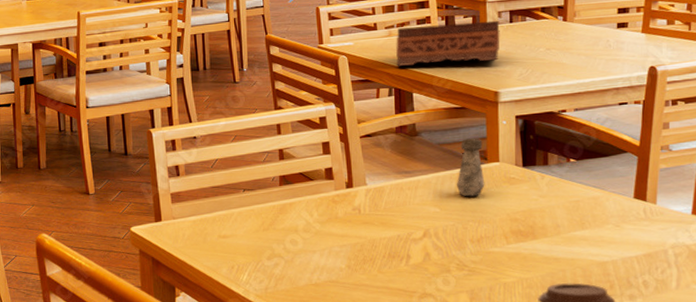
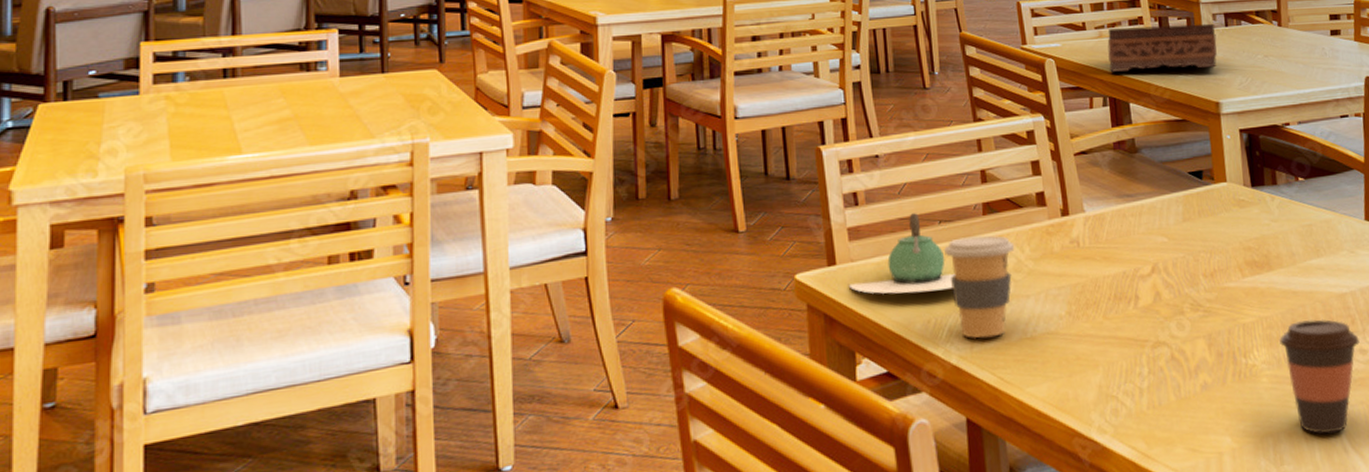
teapot: none [170,183,255,245] -> present [848,213,955,294]
coffee cup: none [246,202,305,283] -> present [943,235,1015,339]
salt shaker: present [456,138,485,197] -> none [1183,155,1214,223]

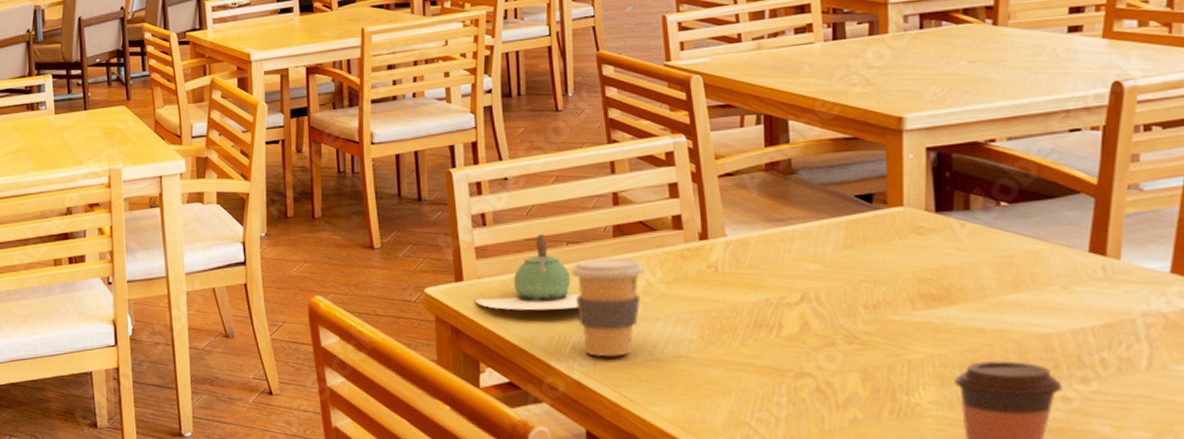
tissue box: present [1107,23,1217,72] -> none [765,26,906,87]

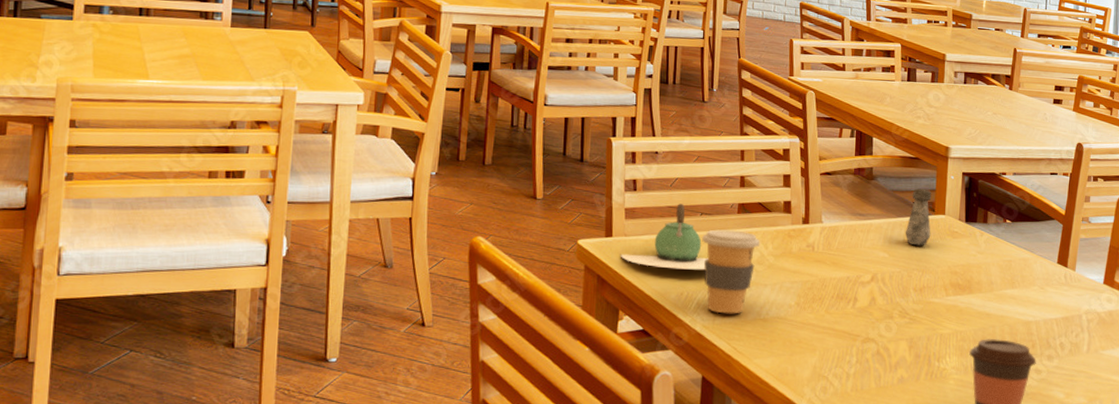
salt shaker: none [844,176,884,251] -> present [905,188,932,246]

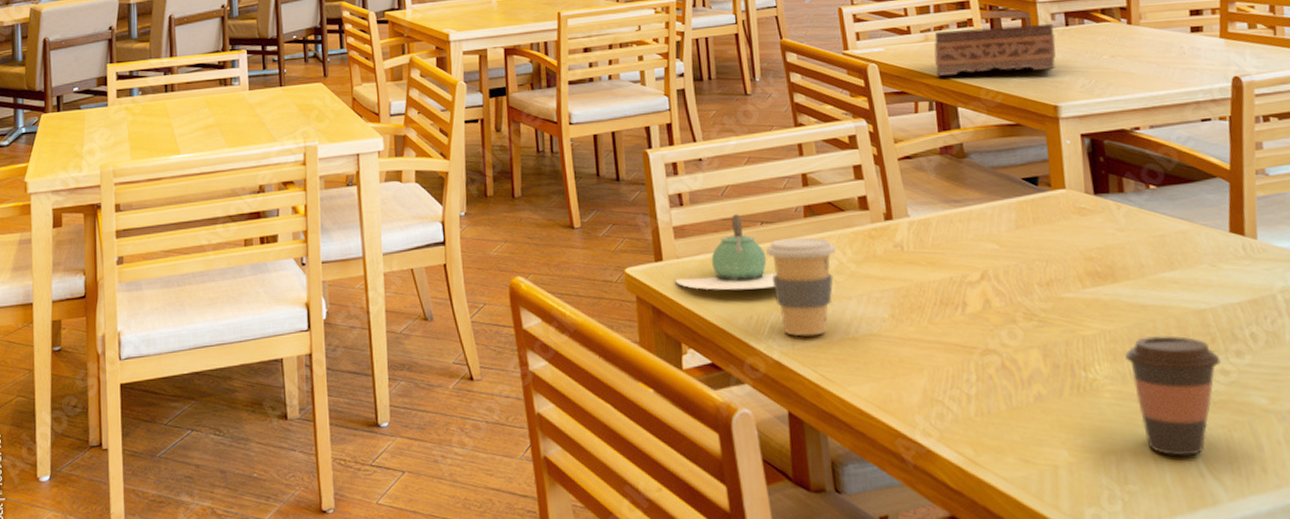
tissue box: none [860,73,955,118] -> present [933,23,1056,76]
salt shaker: present [905,188,932,246] -> none [1016,160,1051,231]

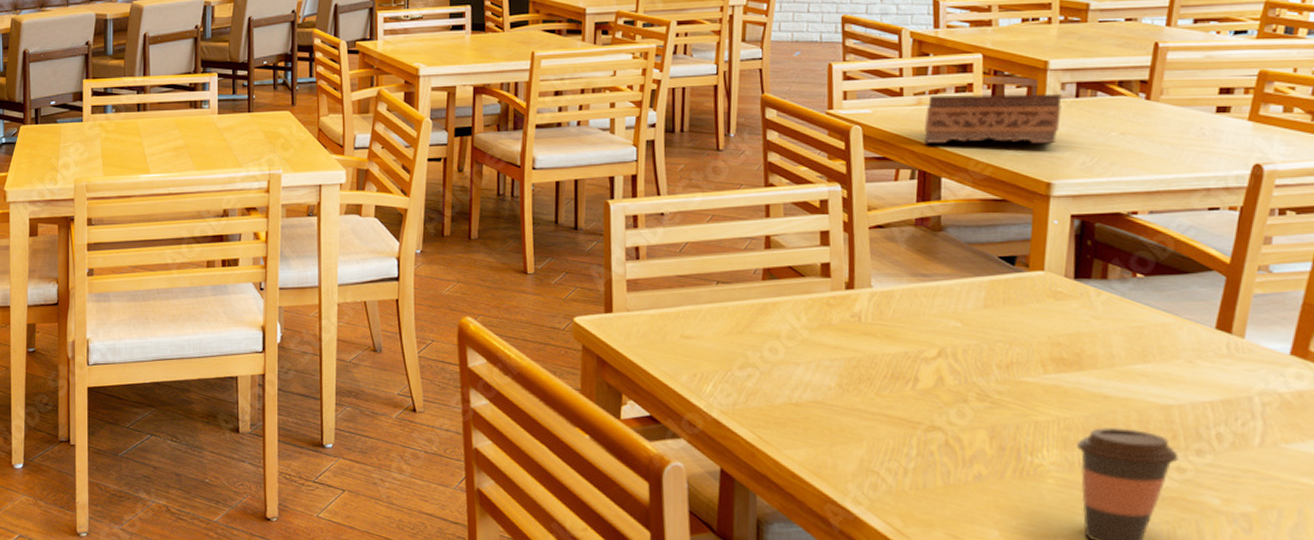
teapot: present [674,214,777,290] -> none [622,272,726,348]
coffee cup: present [765,237,837,337] -> none [717,300,791,398]

